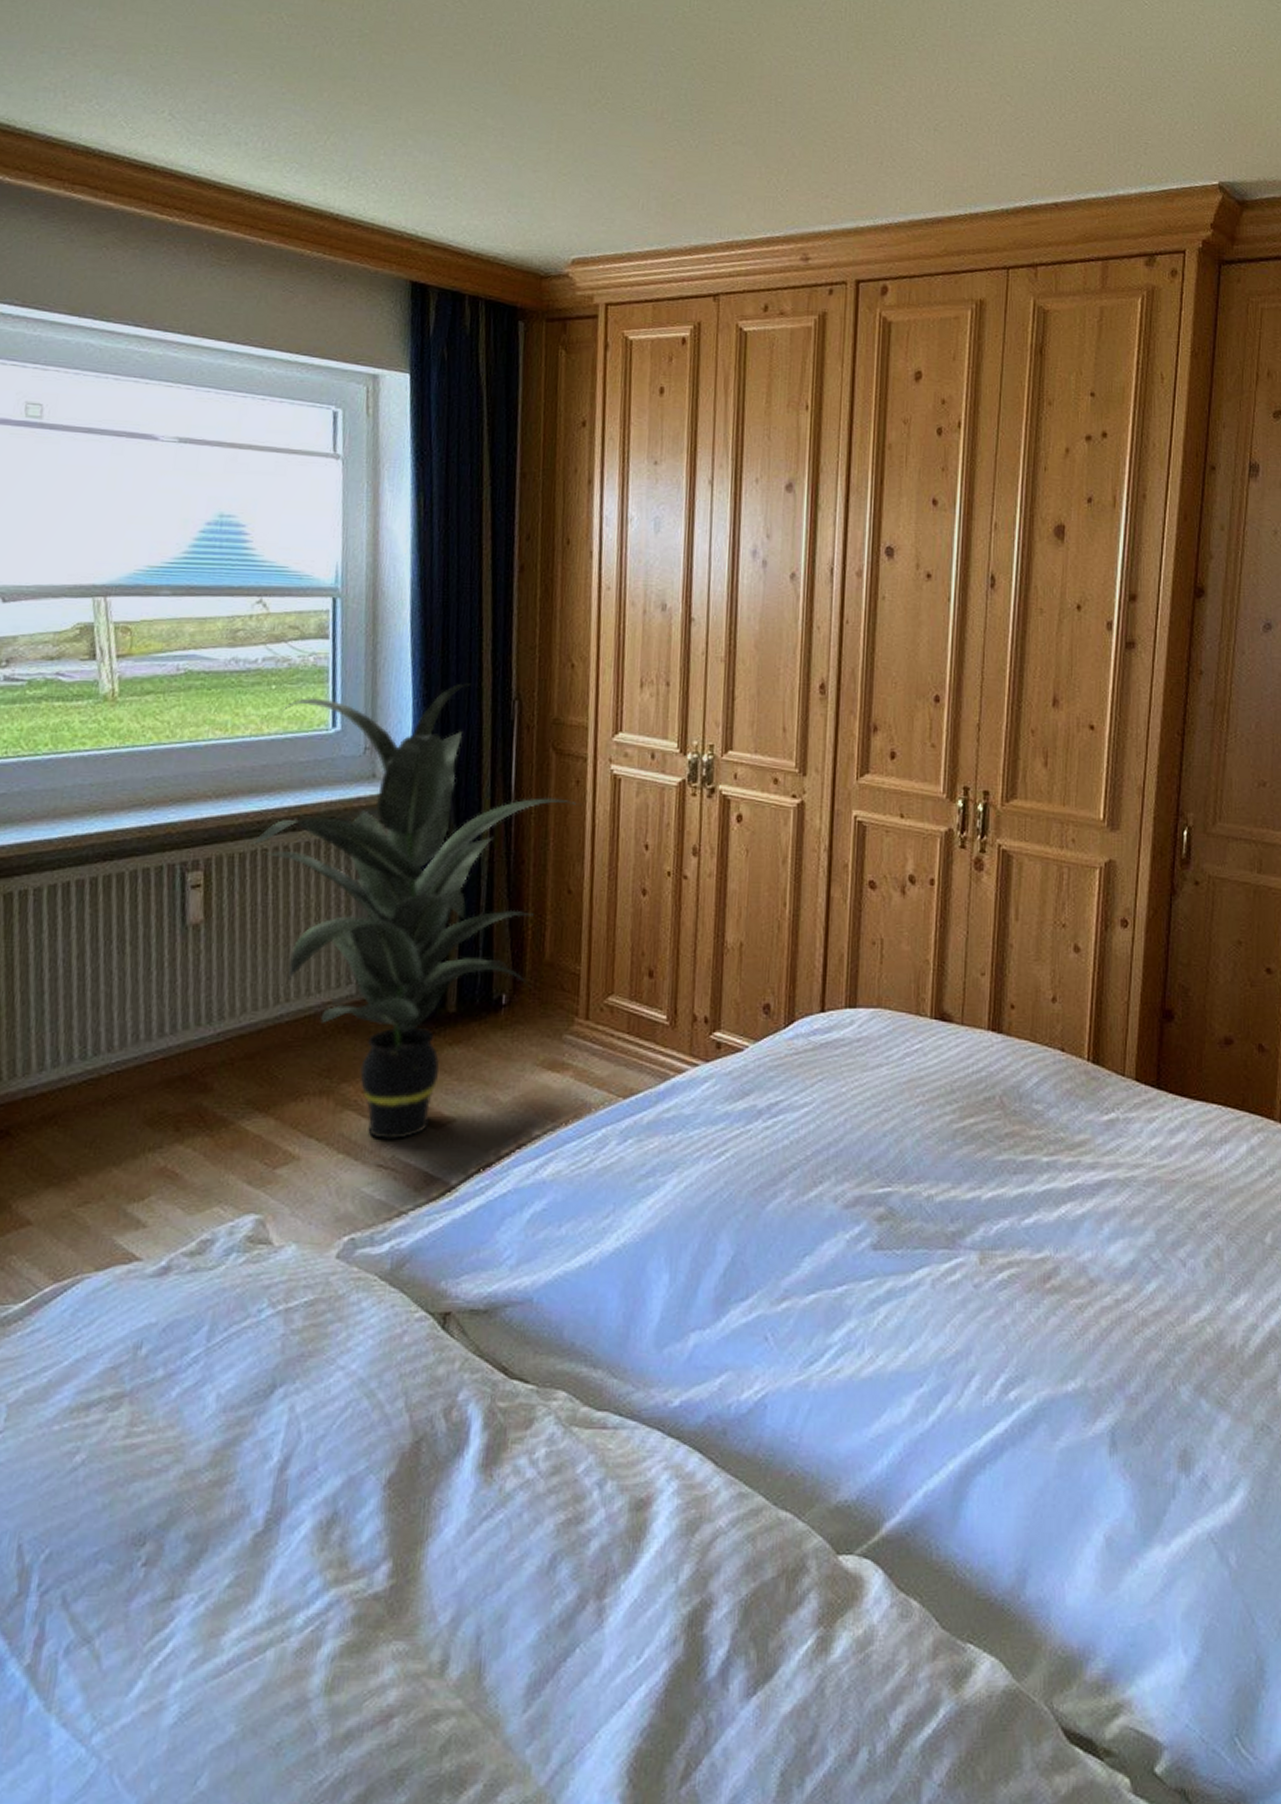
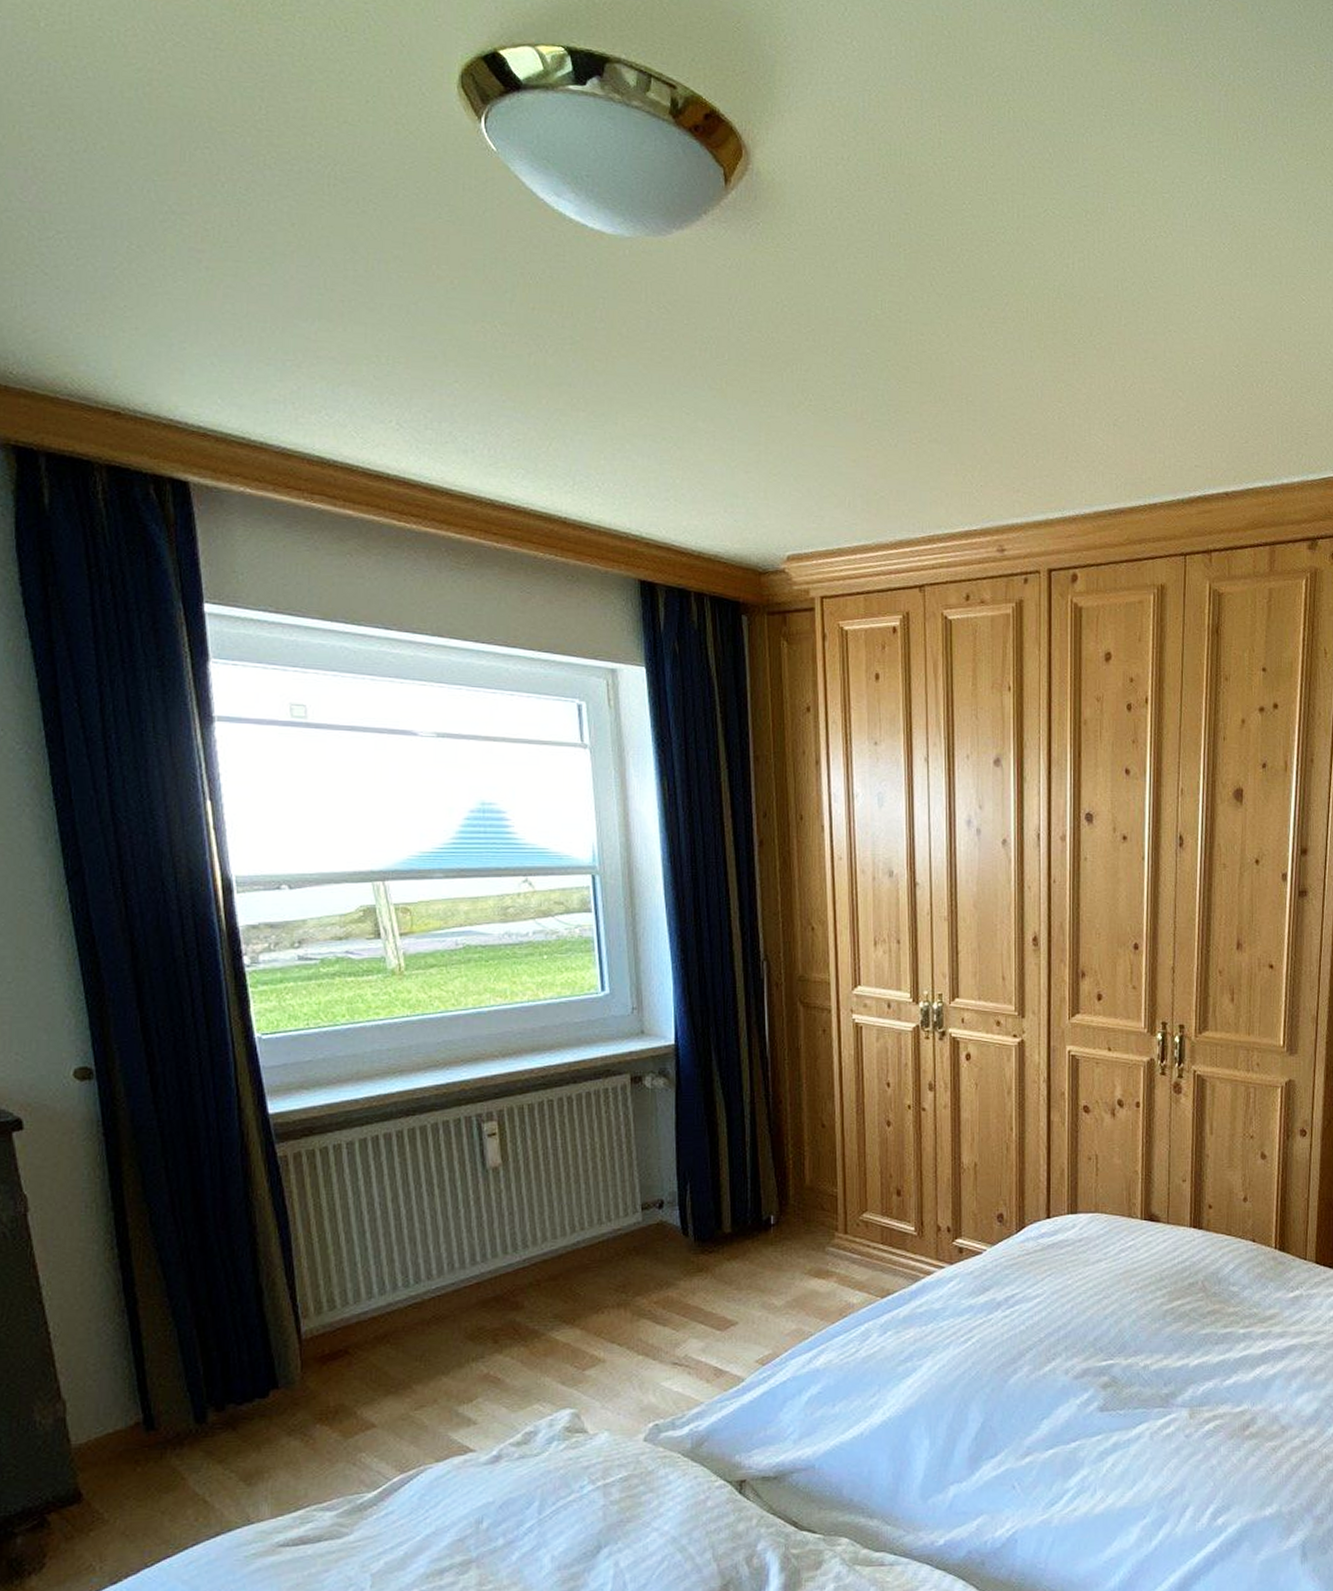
indoor plant: present [250,683,582,1141] -> none [537,947,829,1343]

